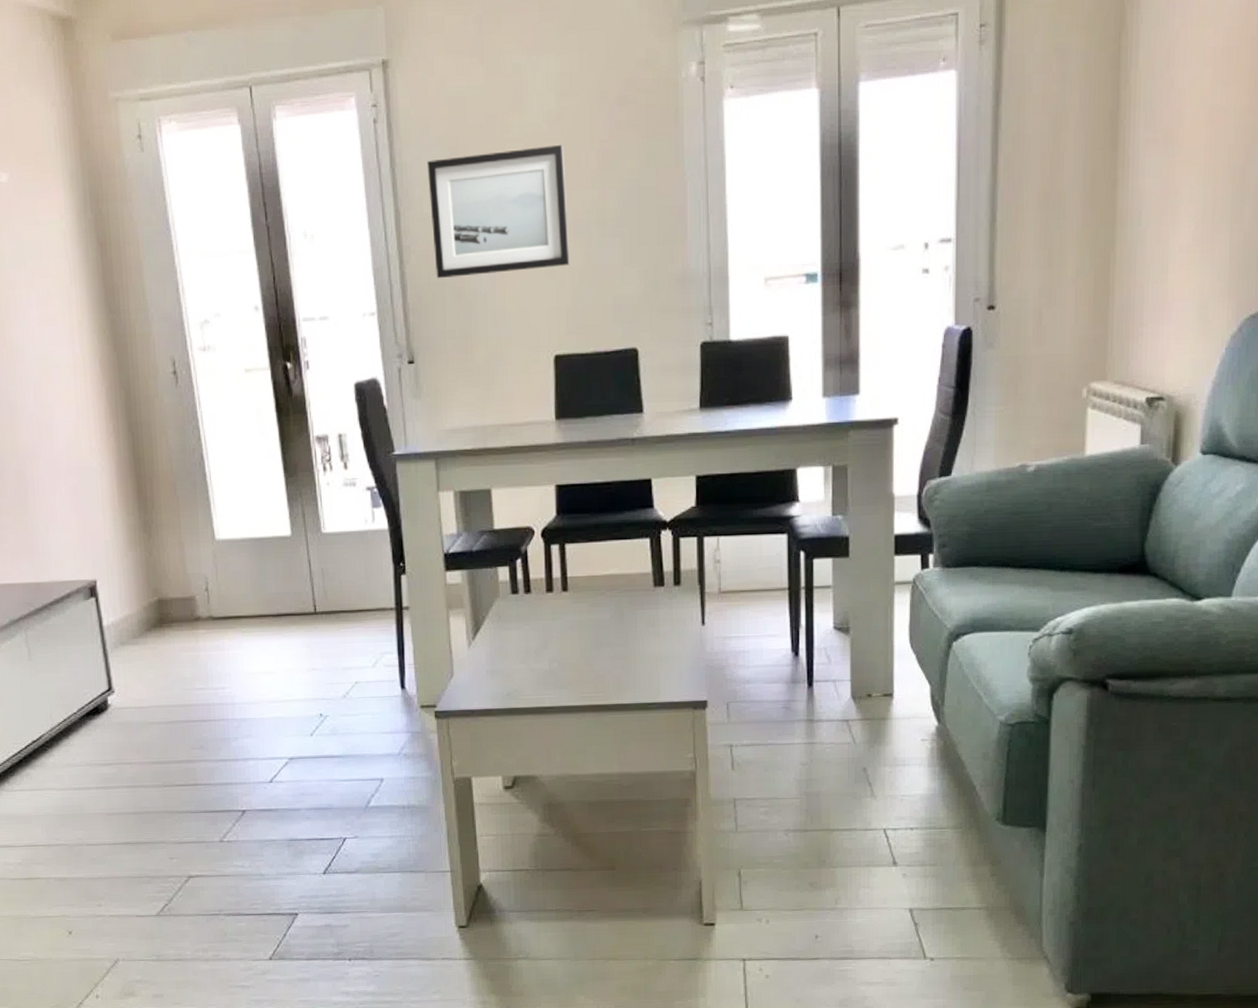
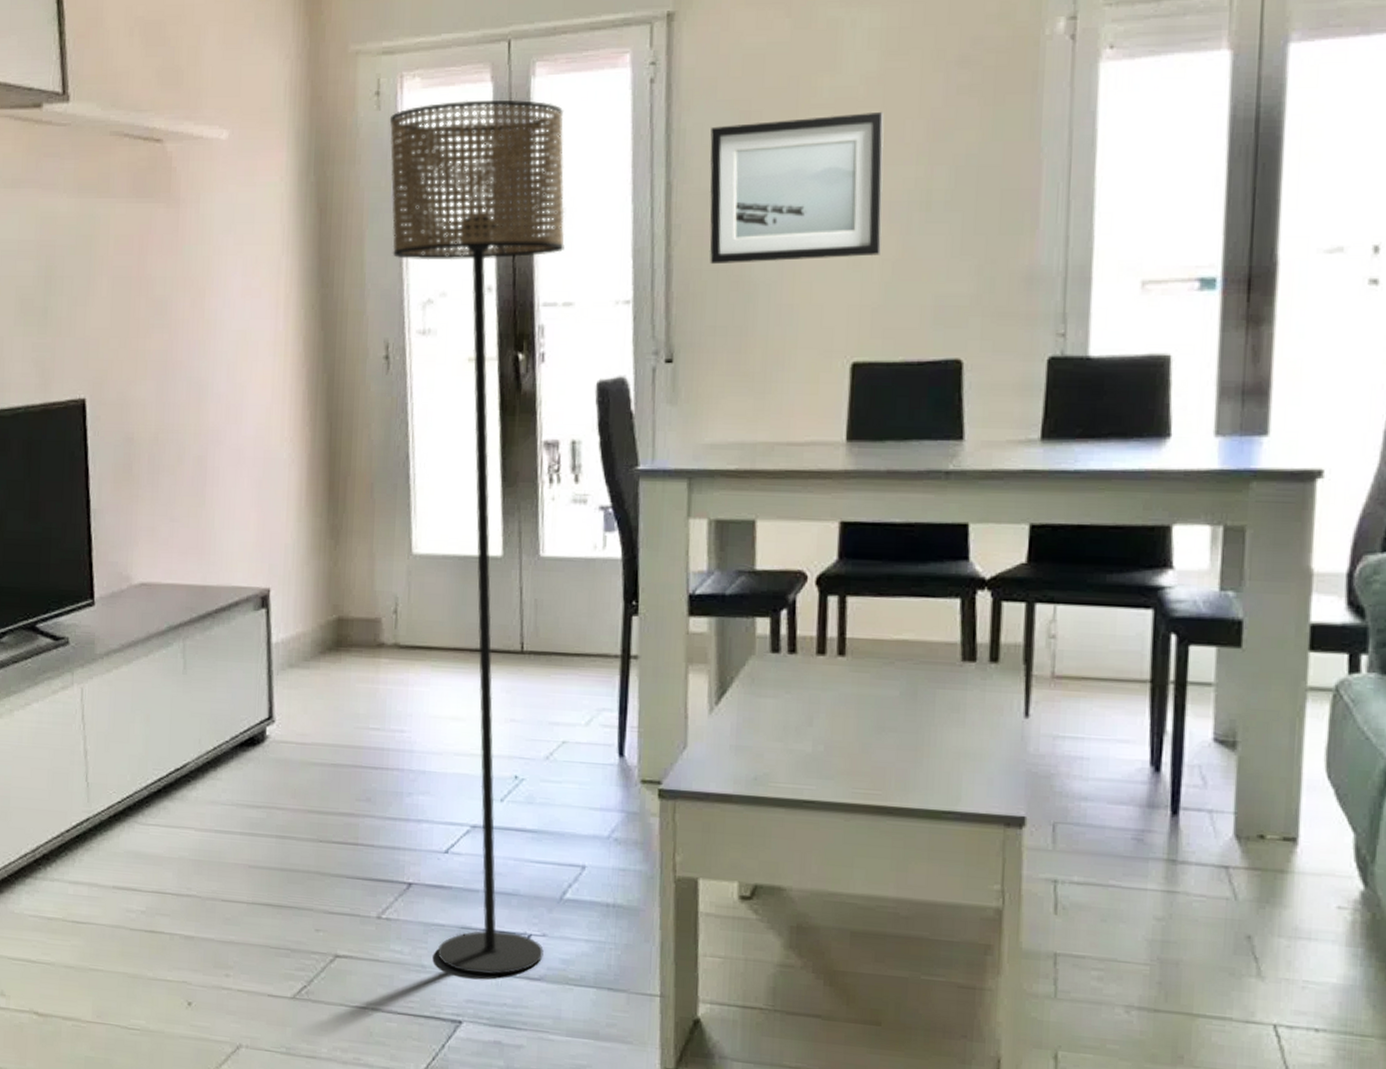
floor lamp: none [153,139,357,875] -> present [389,99,565,975]

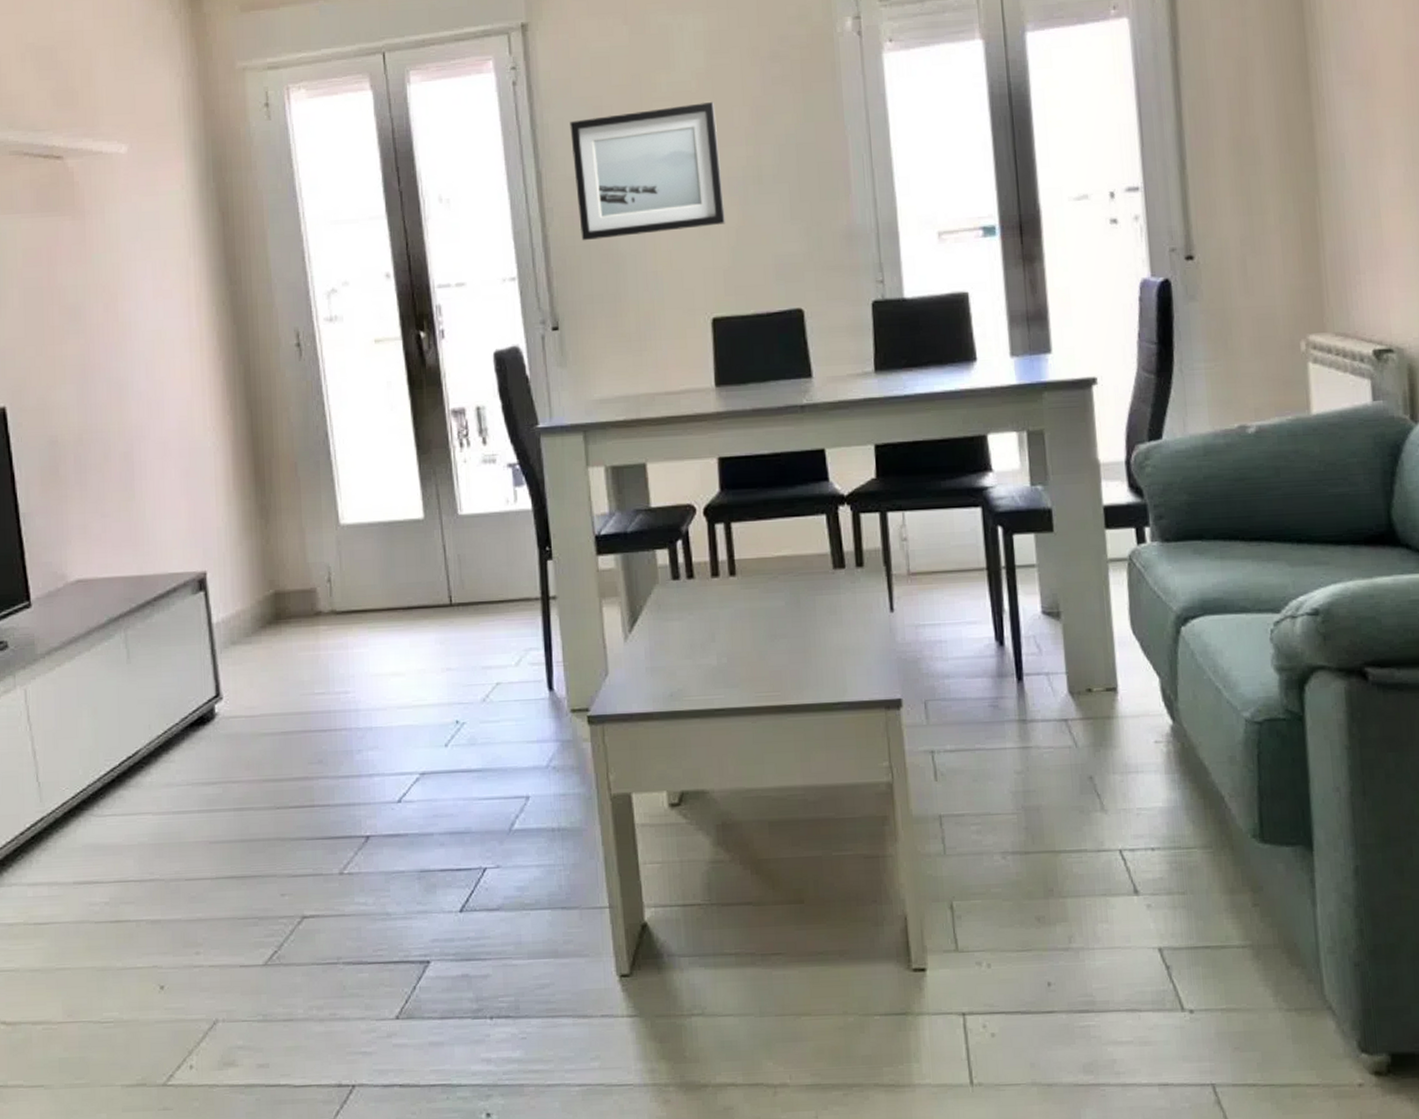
floor lamp: present [389,99,565,975] -> none [280,104,499,914]

